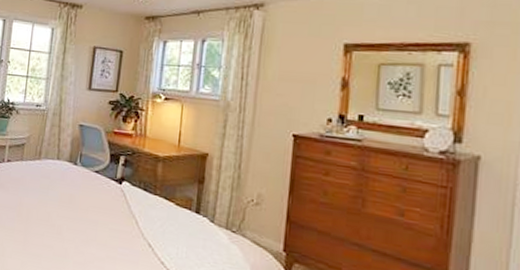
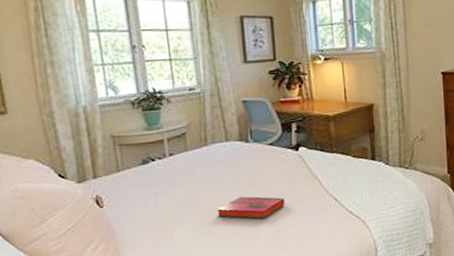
hardback book: none [35,216,99,244] -> present [217,196,286,219]

